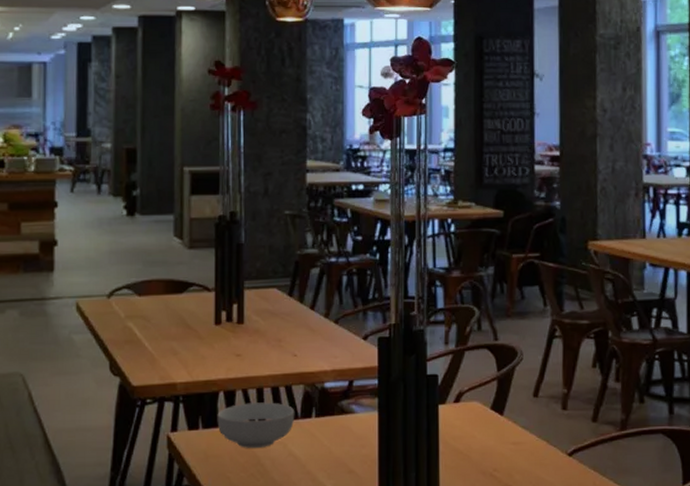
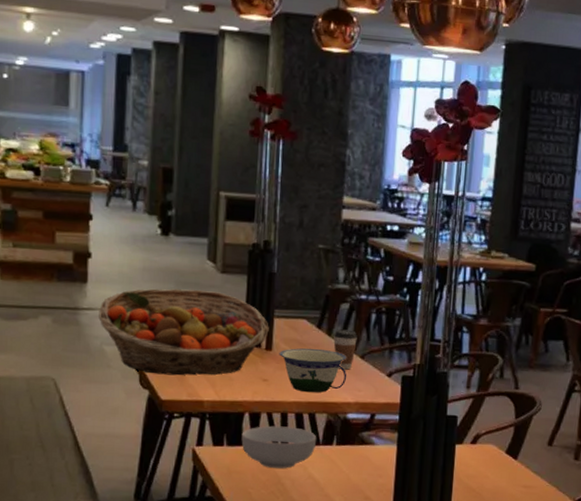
fruit basket: none [66,267,240,360] -> present [98,288,269,376]
bowl: none [251,317,322,364] -> present [279,348,347,393]
coffee cup: none [306,295,330,337] -> present [333,329,357,370]

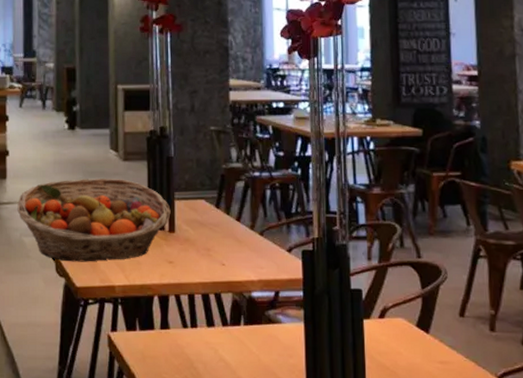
cereal bowl: present [241,425,317,469] -> none [152,308,225,351]
bowl: present [279,348,347,393] -> none [182,228,248,273]
coffee cup: present [333,329,357,370] -> none [232,207,255,248]

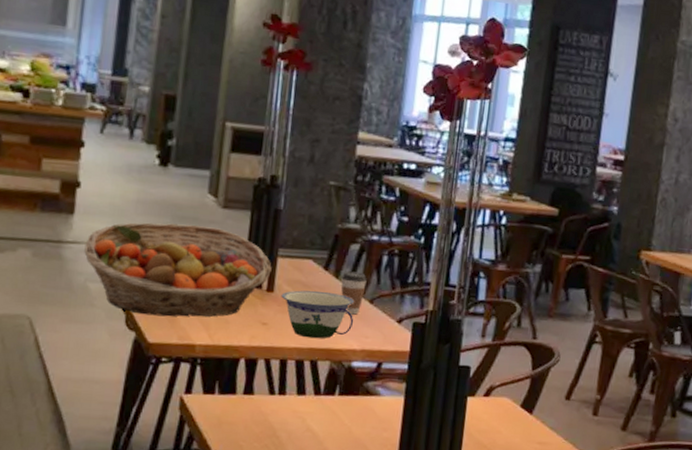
bowl: none [182,228,248,273] -> present [281,290,355,339]
coffee cup: none [232,207,255,248] -> present [341,271,367,315]

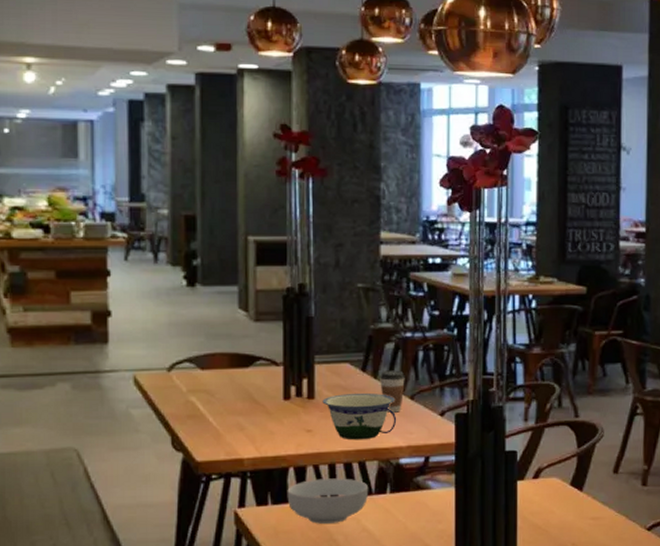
fruit basket: present [84,222,272,317] -> none [123,340,310,435]
cereal bowl: none [234,373,318,420] -> present [287,478,369,524]

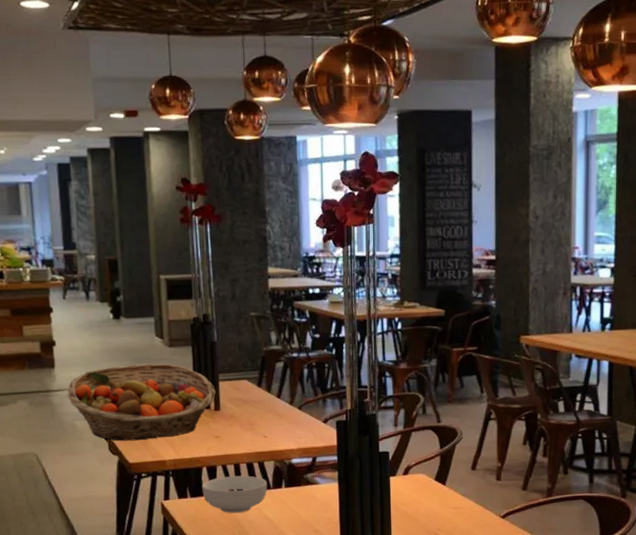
fruit basket: none [123,340,310,435] -> present [67,363,216,441]
bowl: present [322,392,397,440] -> none [226,404,288,444]
coffee cup: present [380,370,405,413] -> none [273,385,294,421]

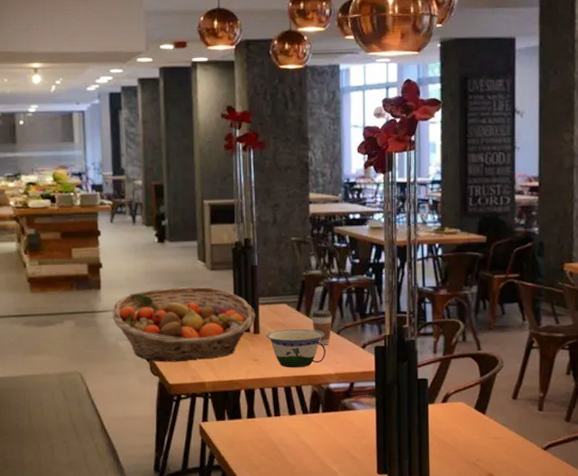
cereal bowl: present [202,475,268,513] -> none [240,399,305,436]
bowl: none [226,404,288,444] -> present [266,328,326,368]
coffee cup: none [273,385,294,421] -> present [312,310,332,345]

